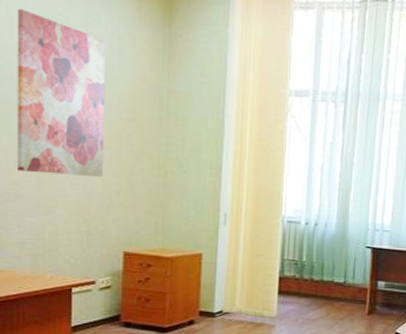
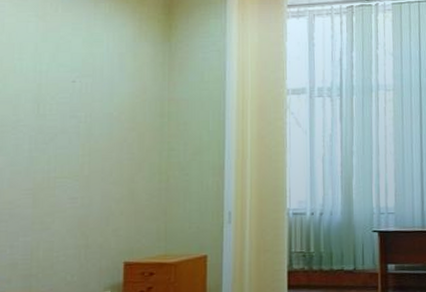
wall art: present [17,8,105,177] -> none [12,35,106,191]

